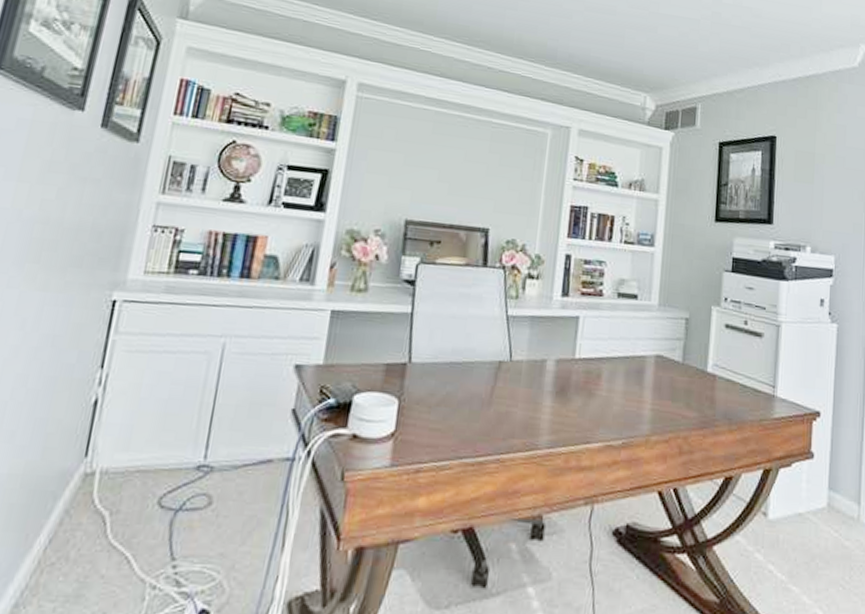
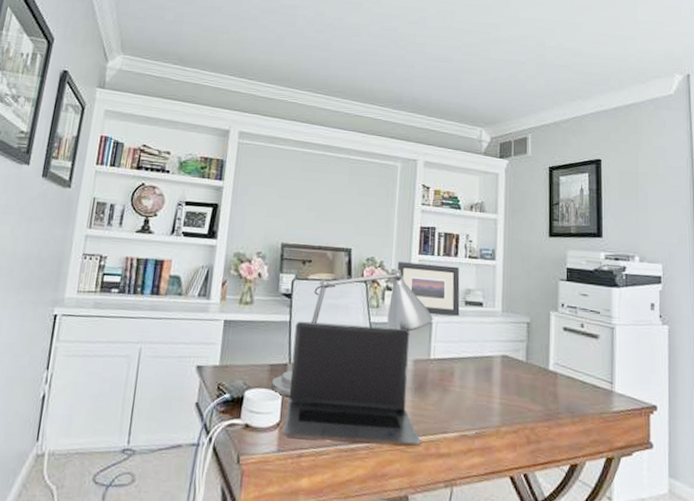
desk lamp: none [385,254,580,403] -> present [270,269,433,398]
laptop computer: none [398,312,560,460] -> present [283,321,421,447]
picture frame: none [542,245,613,310] -> present [398,262,460,316]

